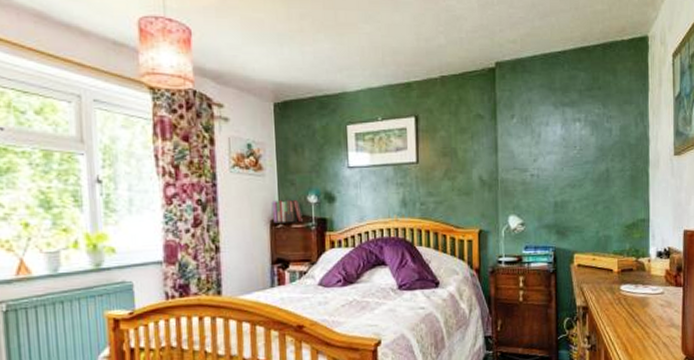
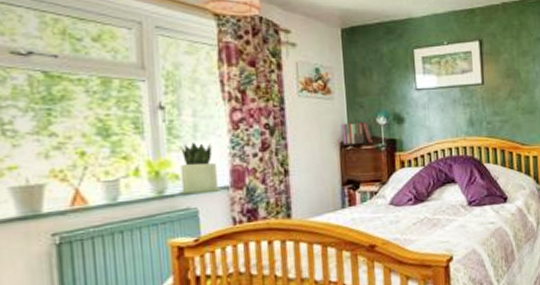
planter: none [115,216,156,269] -> present [178,142,222,195]

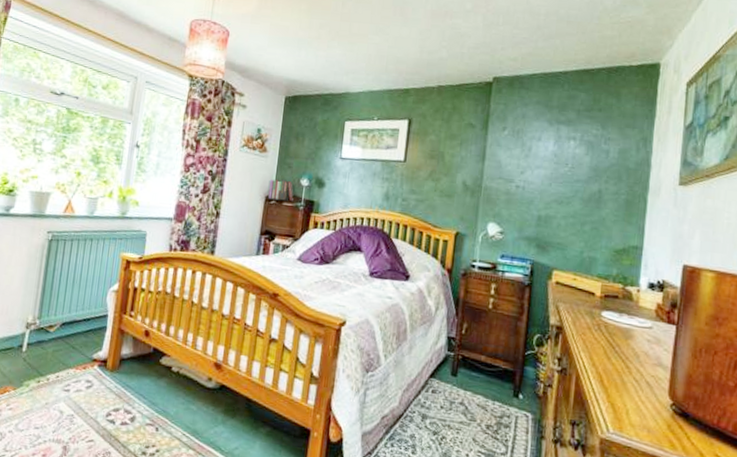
planter: present [178,142,222,195] -> none [136,177,167,222]

